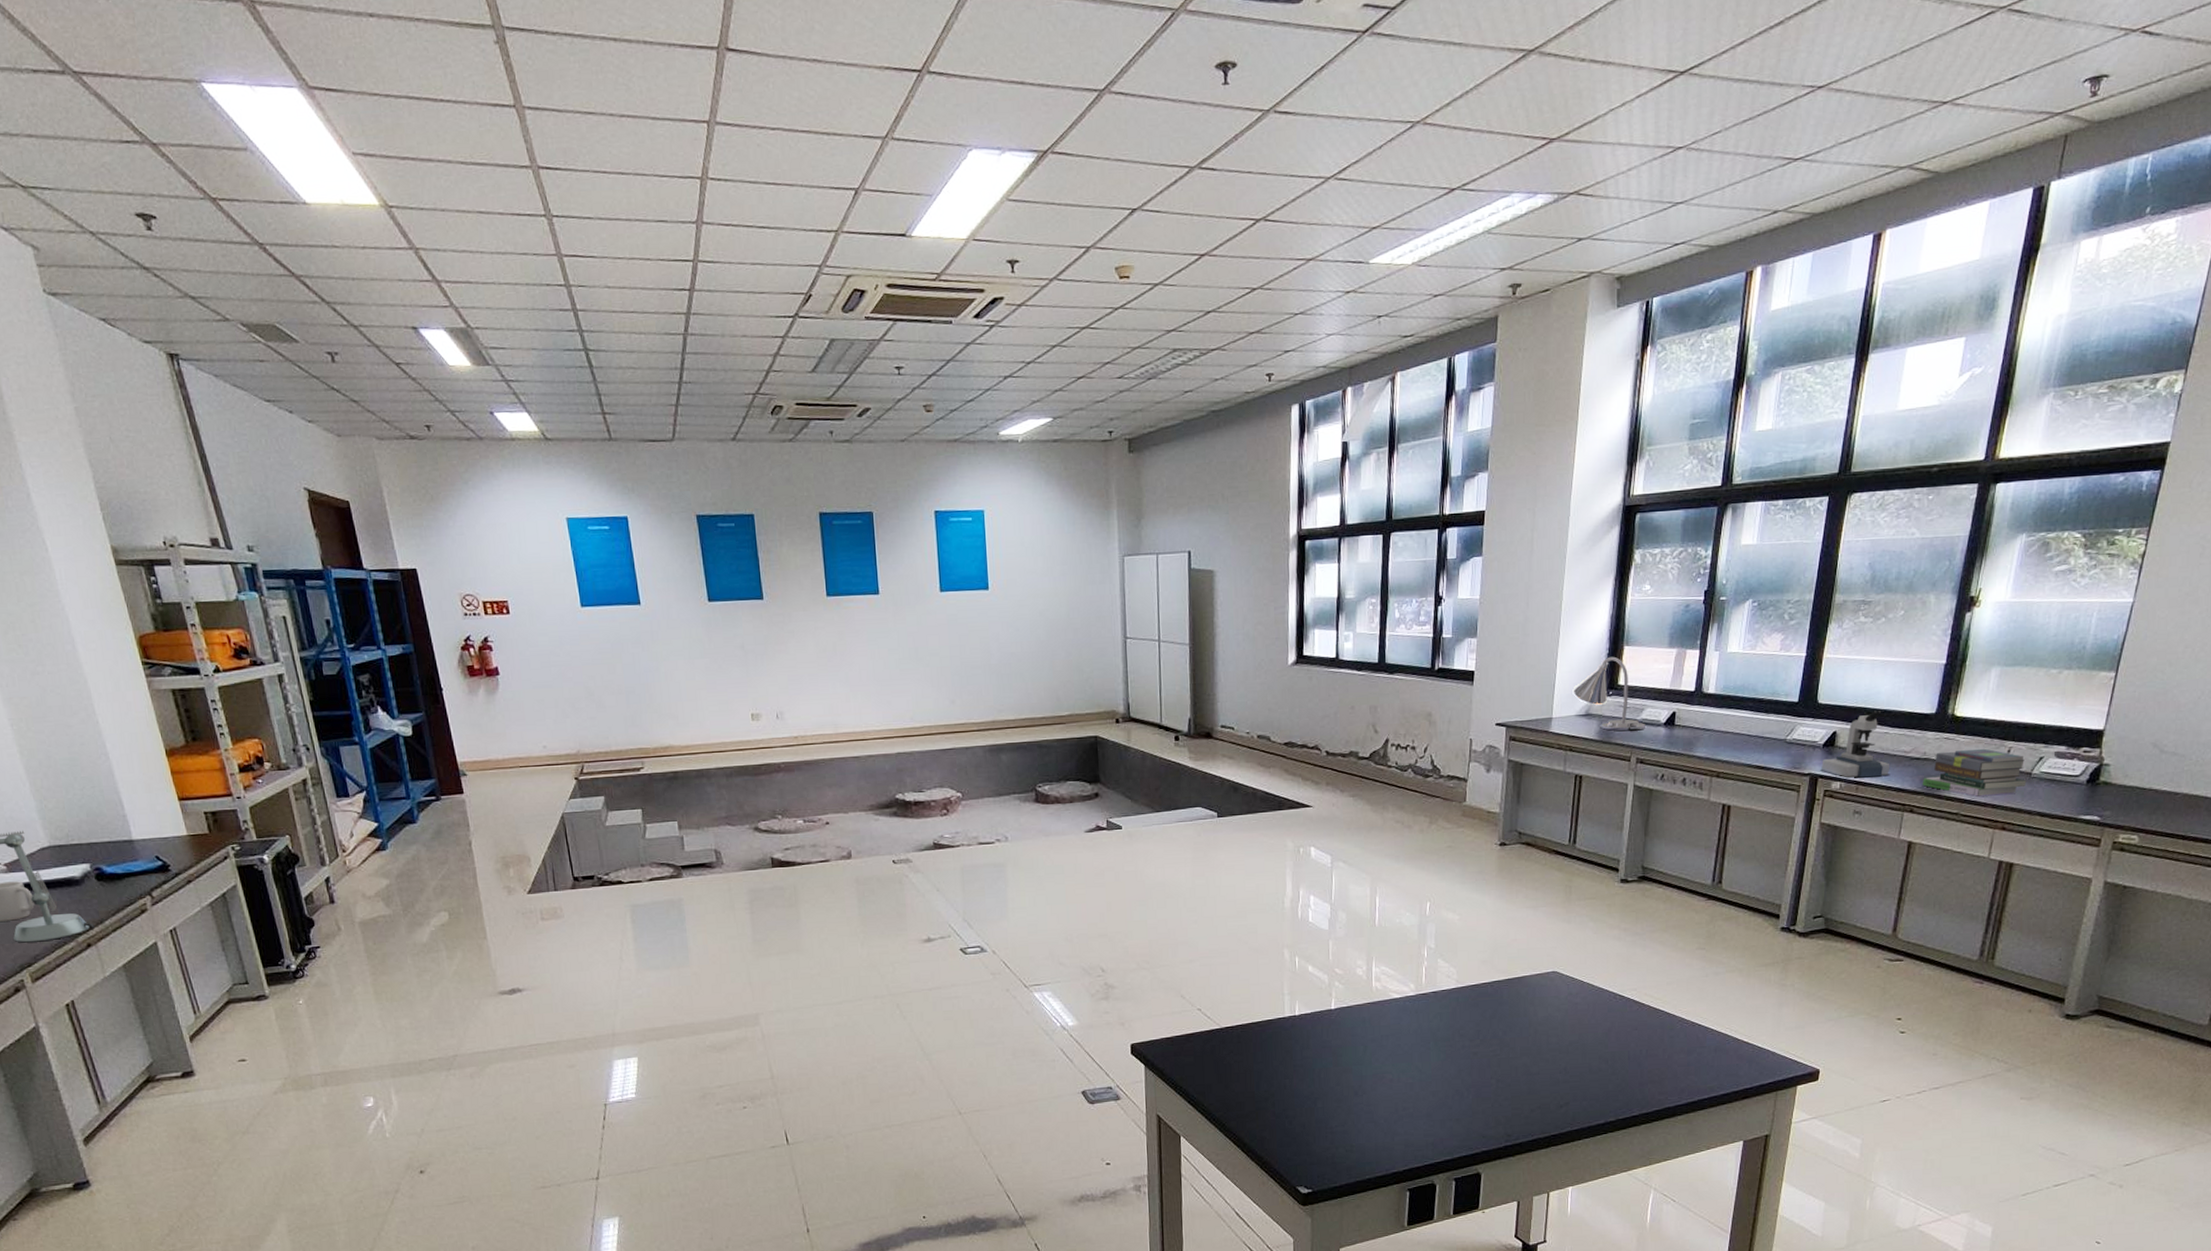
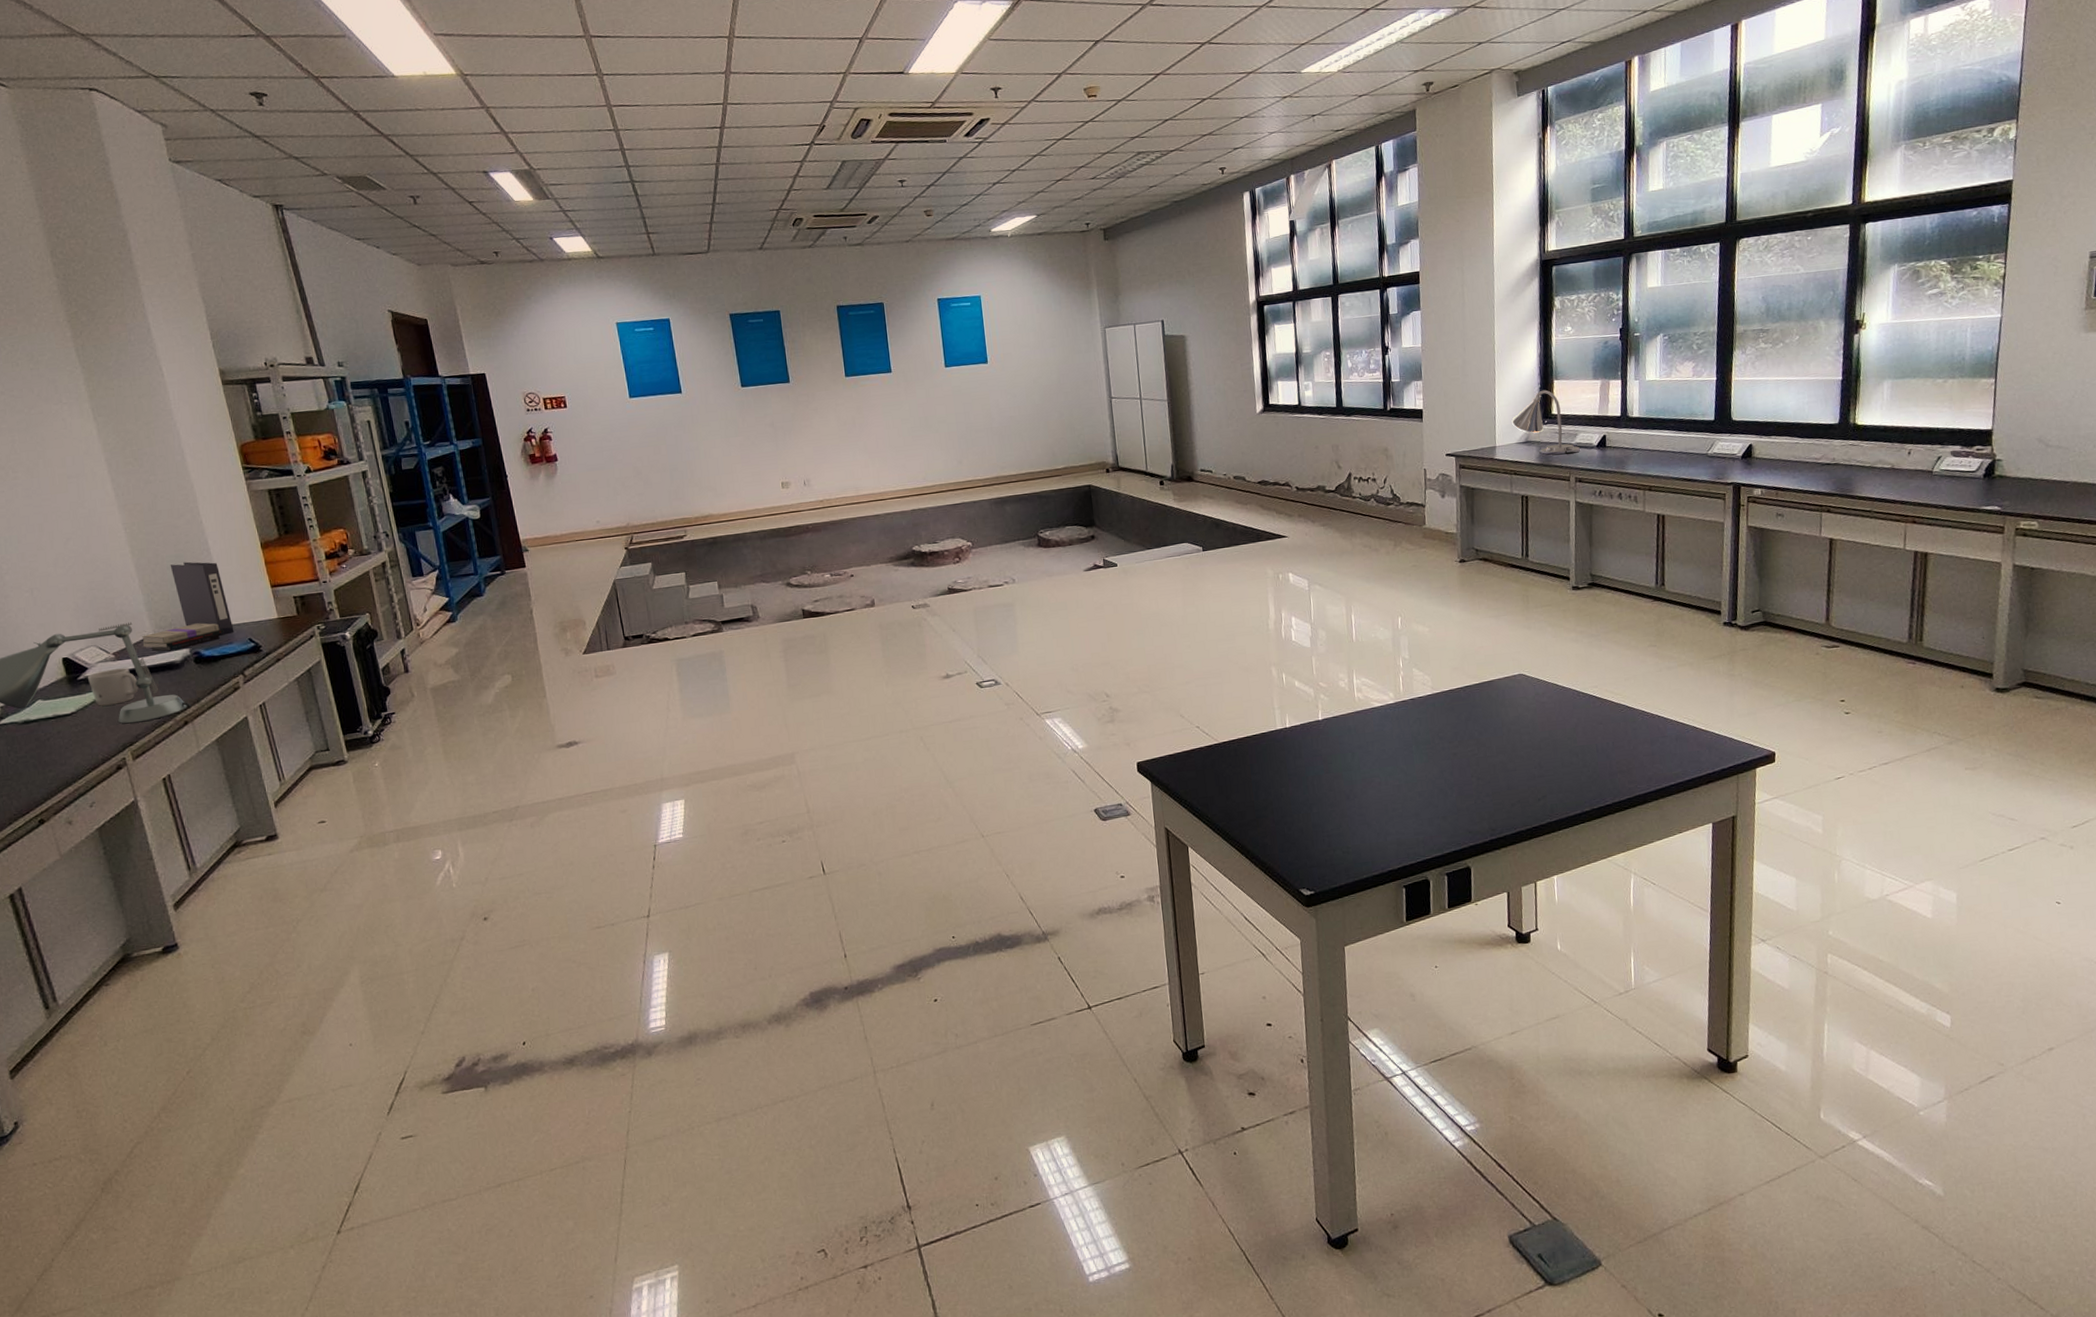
books: none [36,836,128,866] -> present [142,623,224,652]
binder: none [64,766,139,851] -> present [170,561,234,636]
microscope: present [1819,711,1890,779] -> none [1741,424,1805,485]
books: present [1922,748,2027,797] -> none [1835,451,1929,495]

